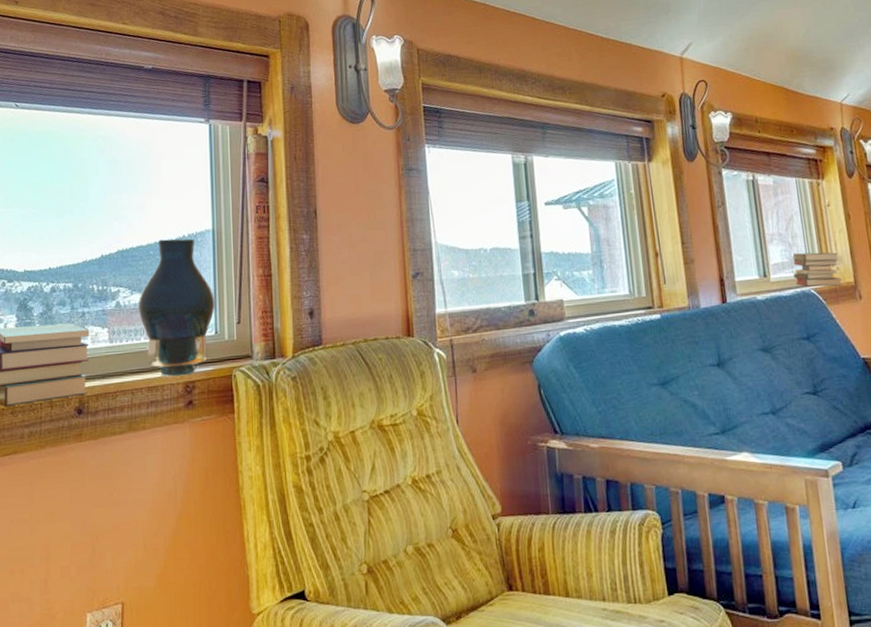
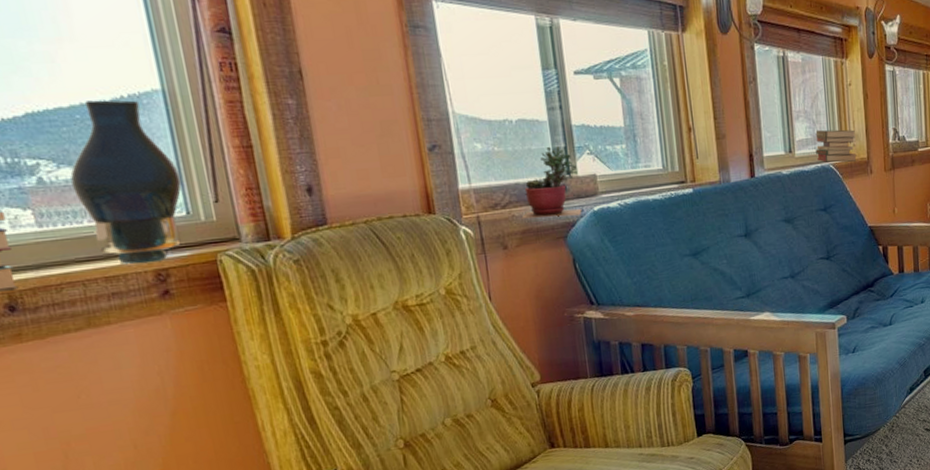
succulent plant: none [490,273,549,343] -> present [521,146,582,219]

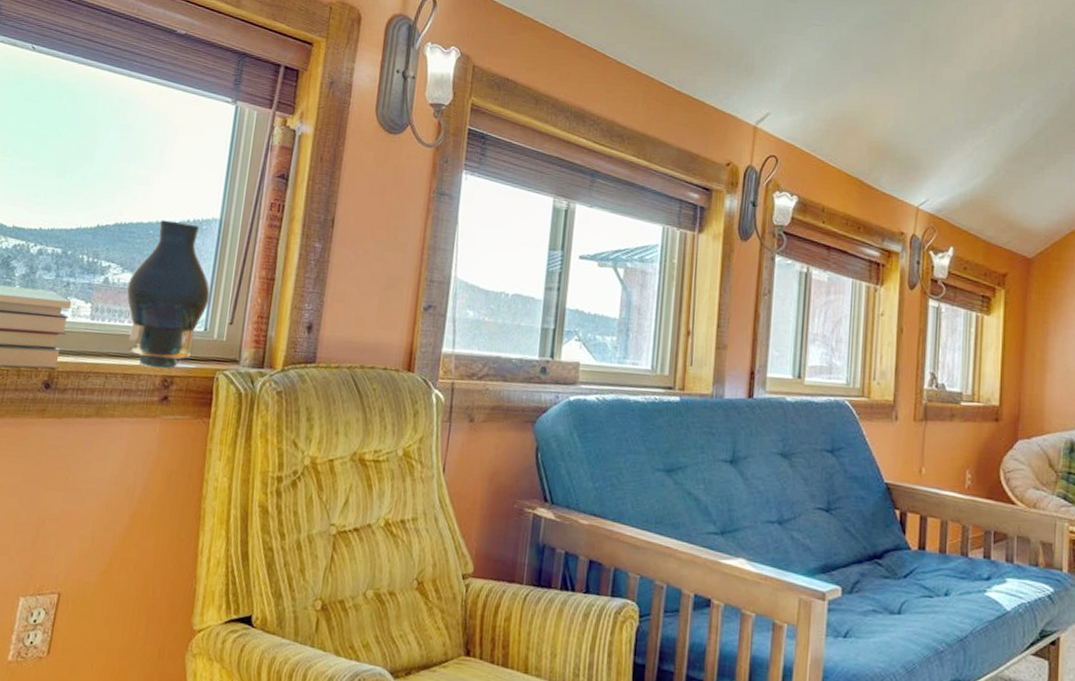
succulent plant: present [521,146,582,219] -> none [494,326,562,403]
books: present [815,129,857,163] -> none [830,358,882,404]

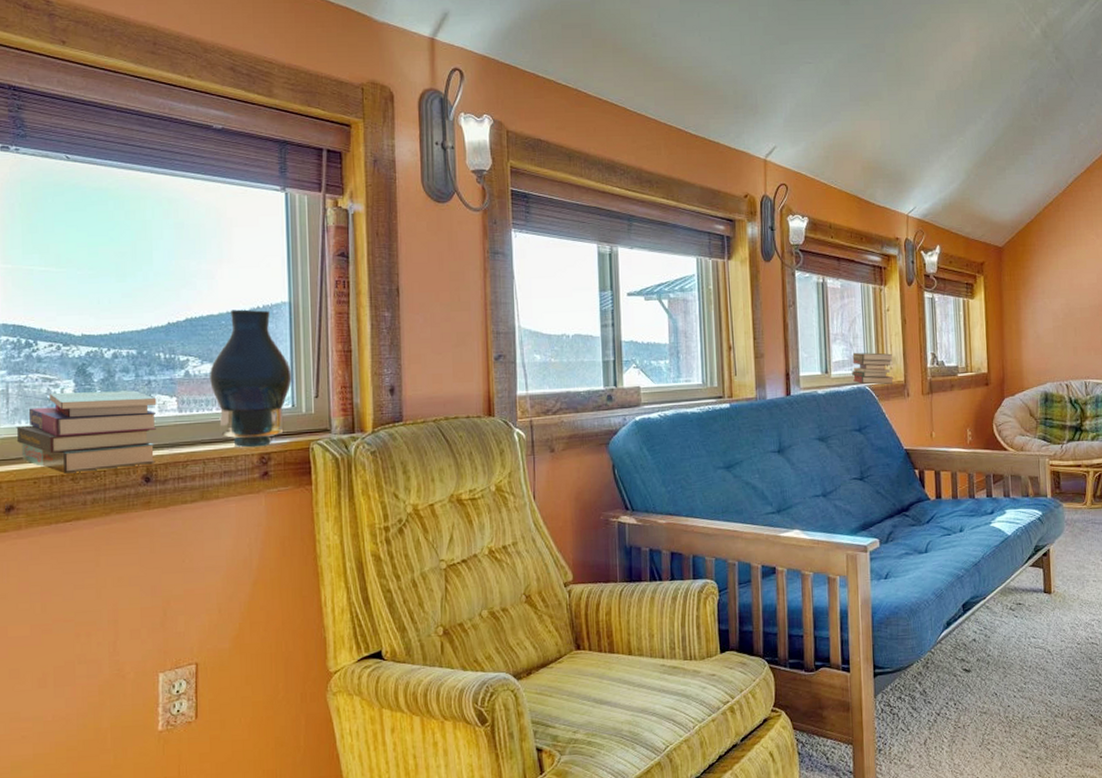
books: none [830,358,882,404] -> present [852,352,894,385]

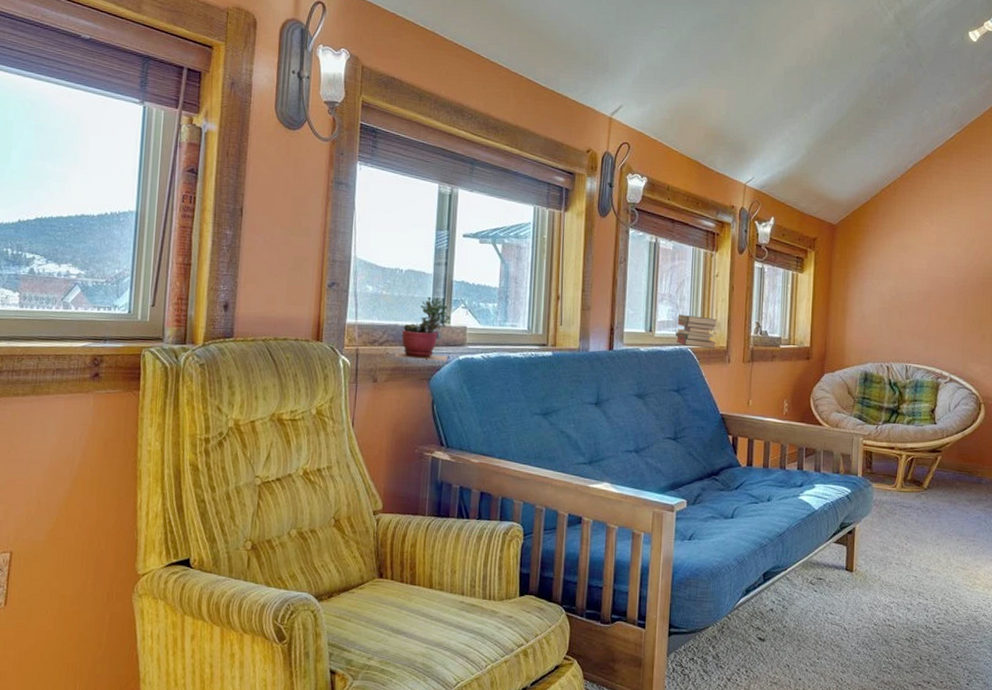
vase: present [210,309,292,447] -> none [52,214,132,348]
succulent plant: none [569,360,625,425] -> present [394,297,451,362]

